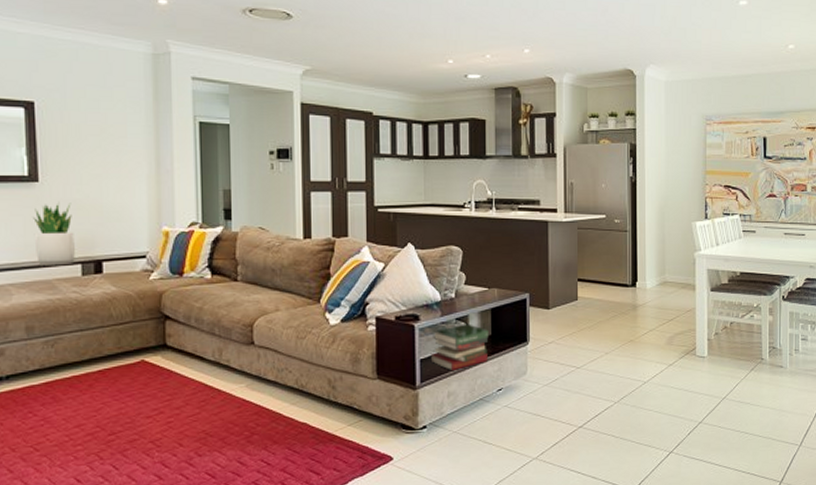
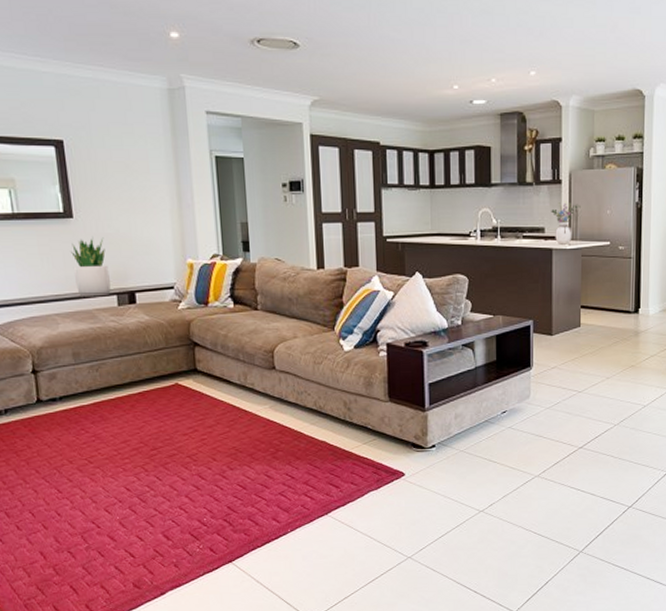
books: present [430,324,489,372] -> none [438,350,494,395]
bouquet: none [546,174,576,217] -> present [551,201,581,245]

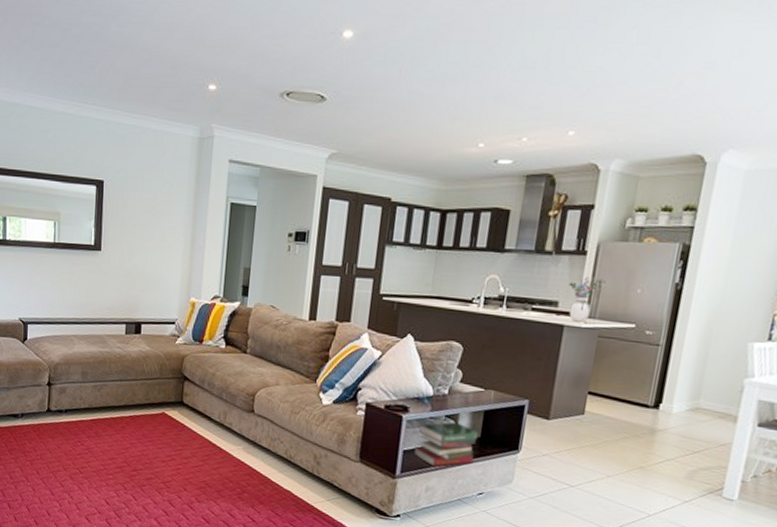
planter: present [71,237,111,297] -> none [94,270,123,324]
books: none [438,350,494,395] -> present [413,421,478,468]

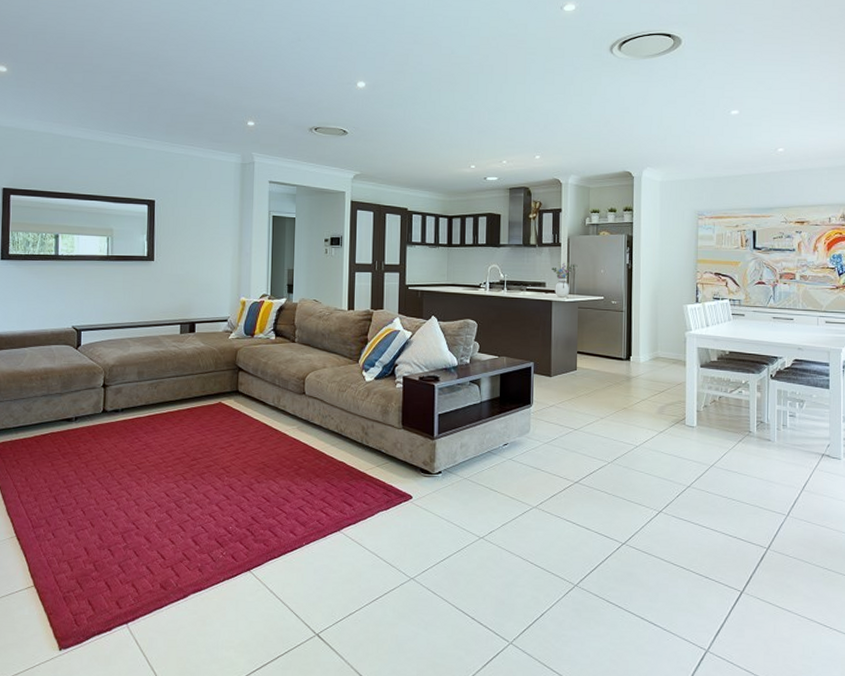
books: present [413,421,478,468] -> none [447,386,498,426]

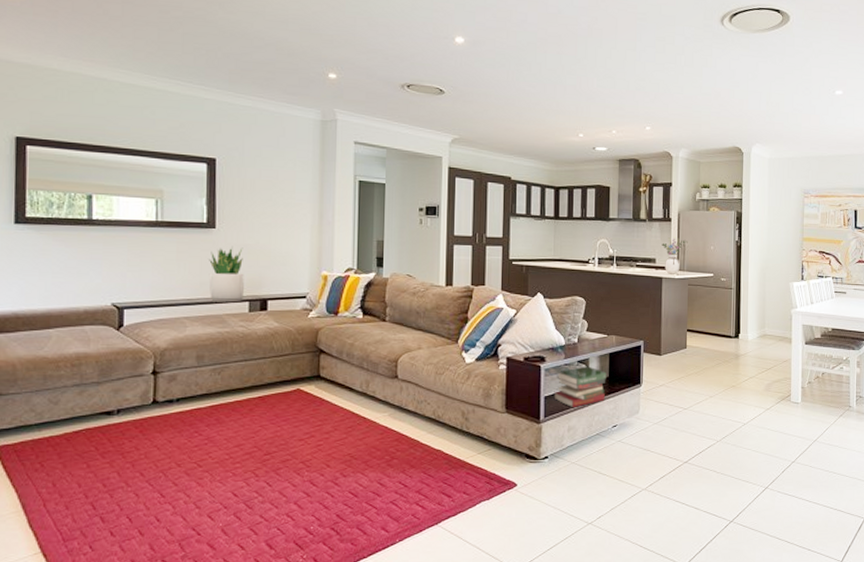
planter: none [148,277,177,326] -> present [209,247,244,303]
books: none [447,386,498,426] -> present [554,366,607,408]

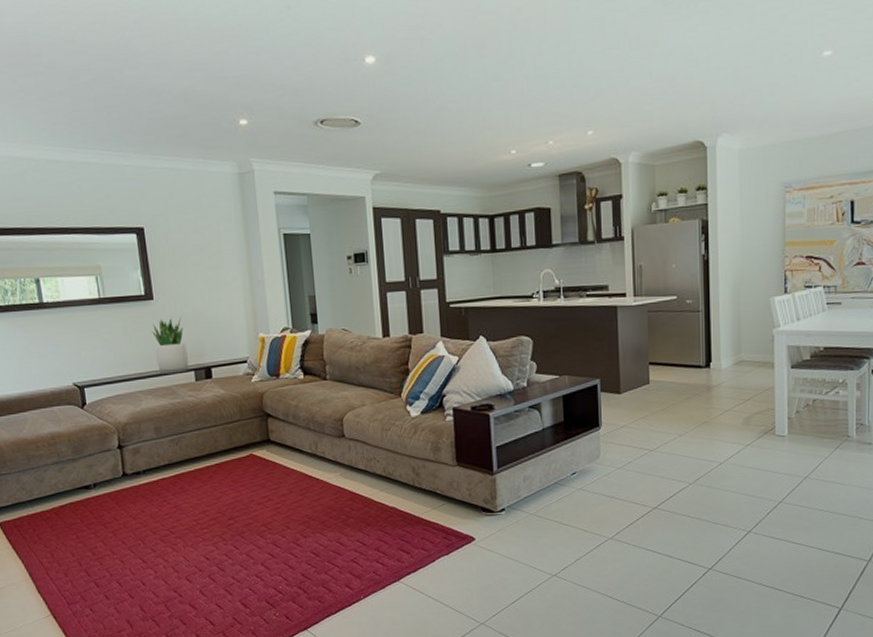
books: present [554,366,607,408] -> none [505,411,561,457]
bouquet: present [662,236,688,274] -> none [614,257,645,301]

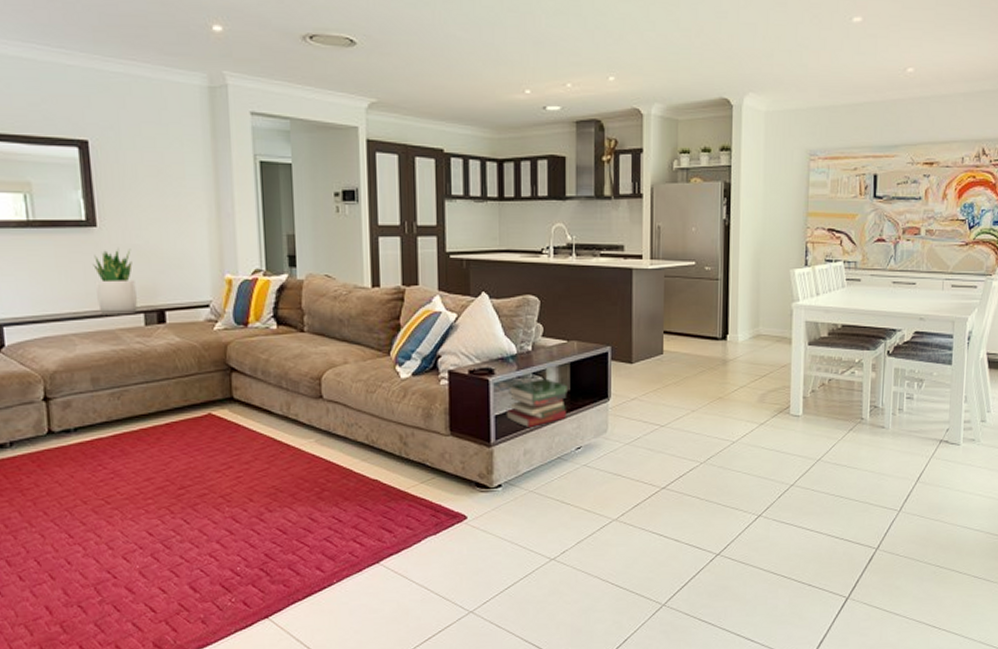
books: none [505,411,561,457] -> present [506,378,567,429]

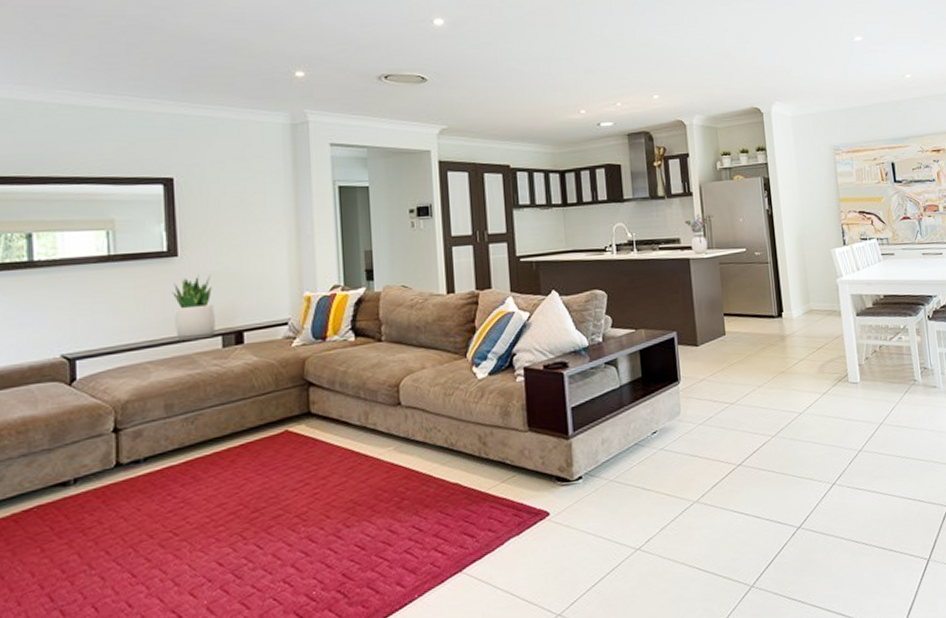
books: present [506,378,567,429] -> none [581,367,640,418]
bouquet: none [631,217,663,264] -> present [685,212,714,254]

